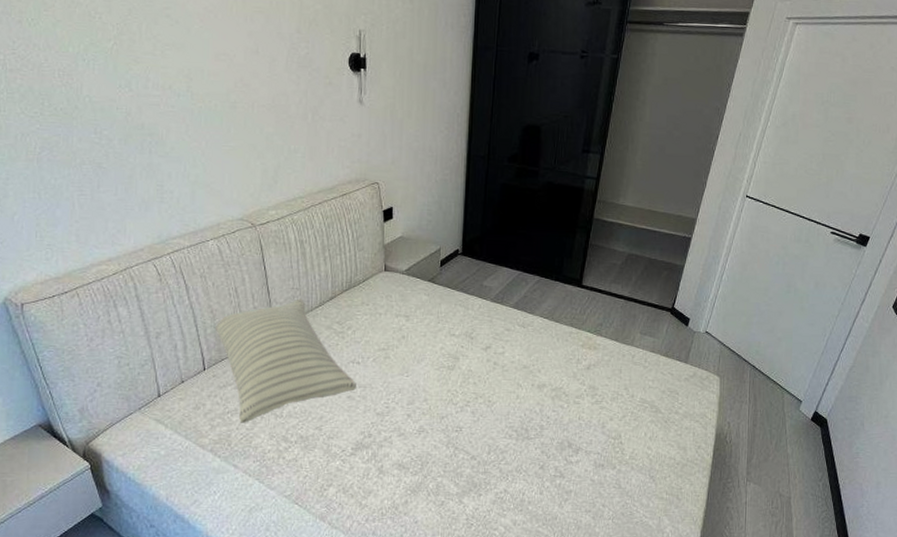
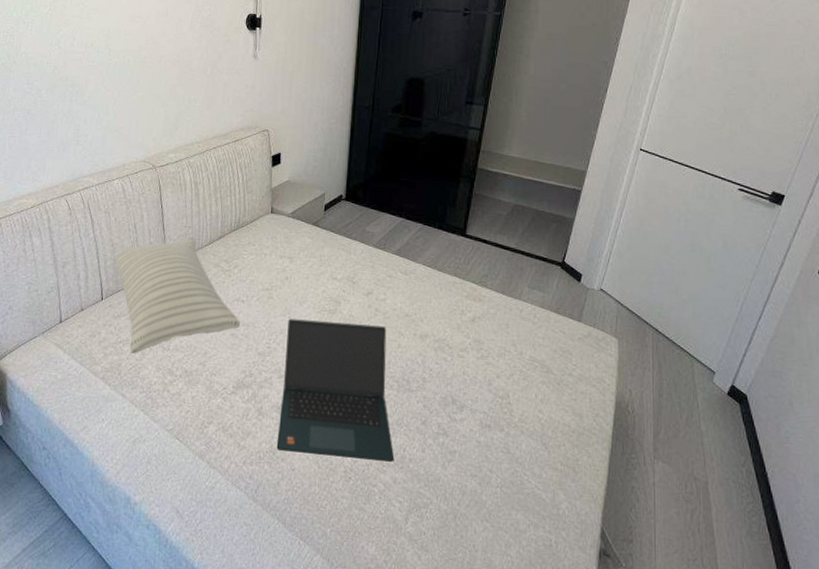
laptop: none [398,377,514,506] -> present [276,318,395,462]

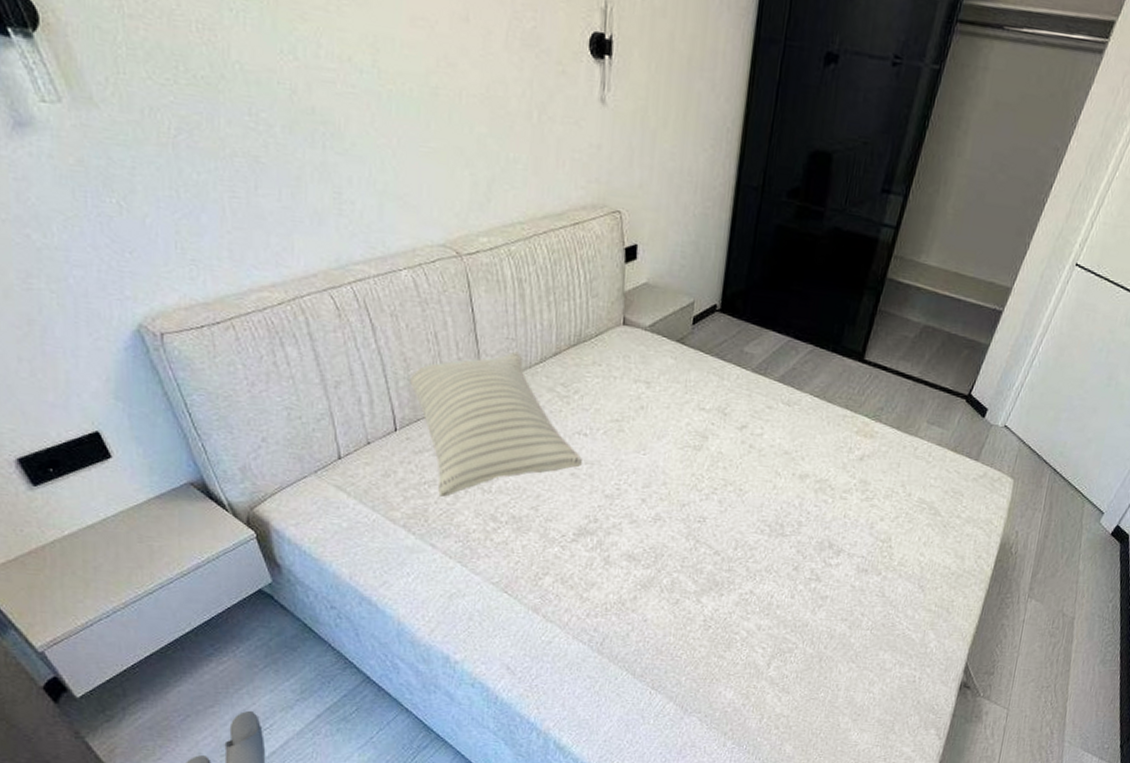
laptop: present [276,318,395,462] -> none [626,455,762,609]

